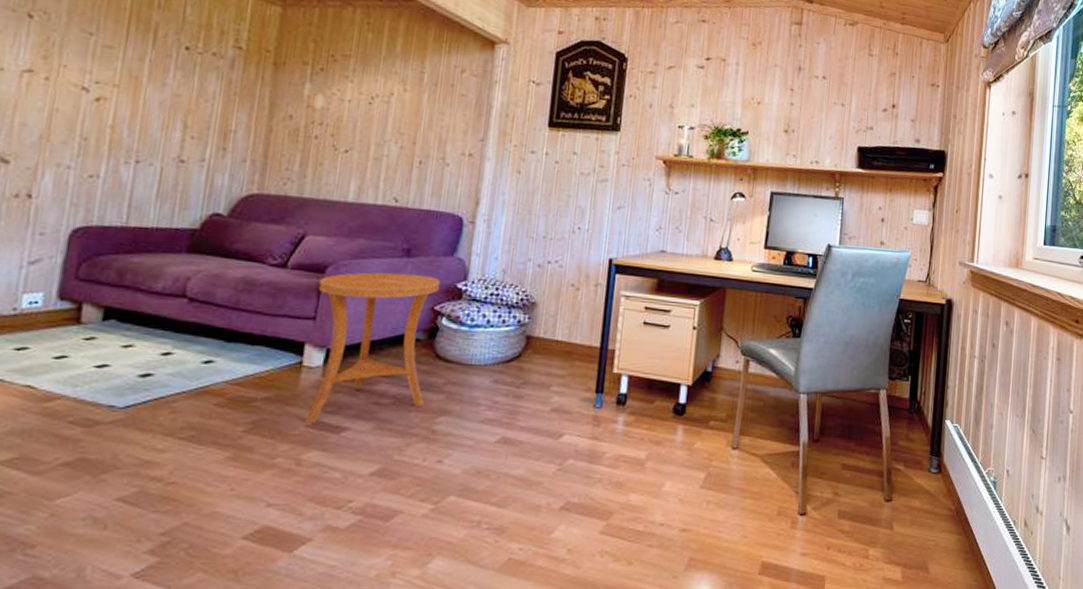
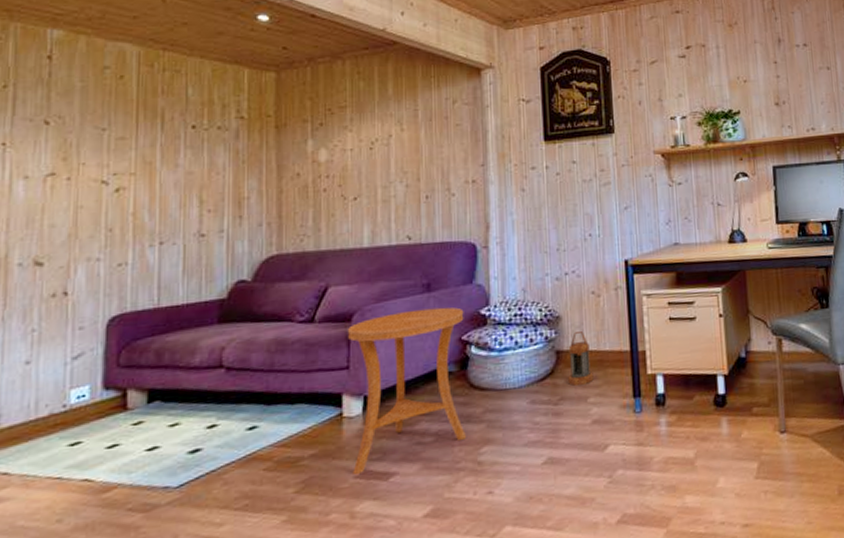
lantern: none [534,321,561,373] -> present [568,331,594,386]

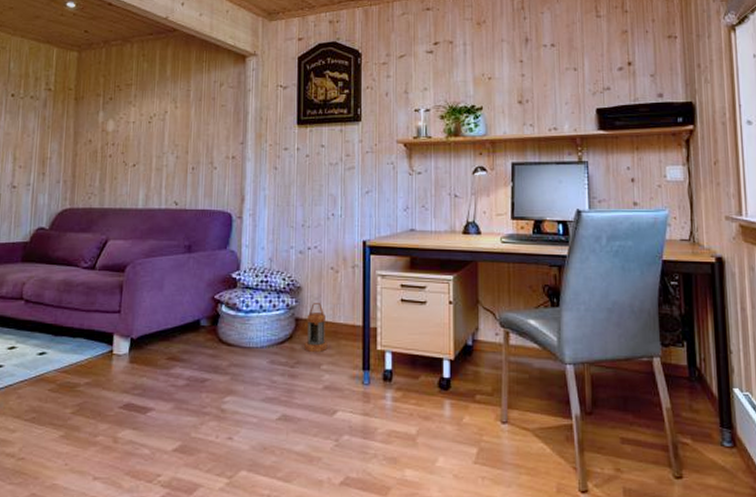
side table: present [347,307,467,476] -> none [118,267,218,406]

